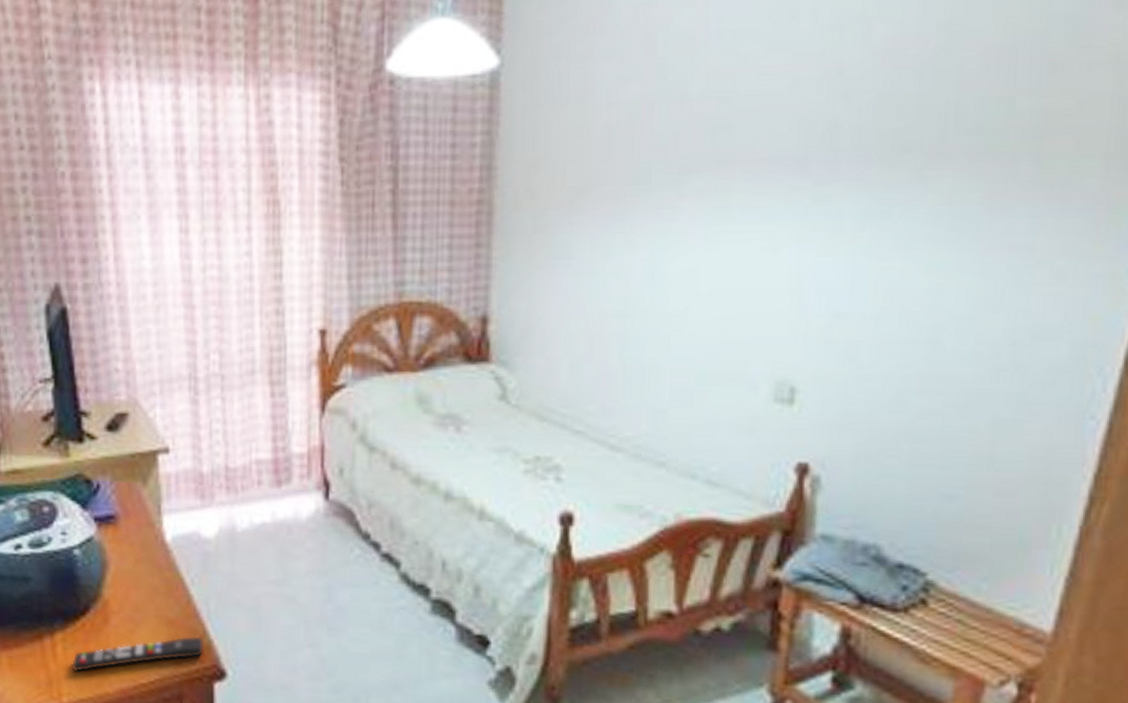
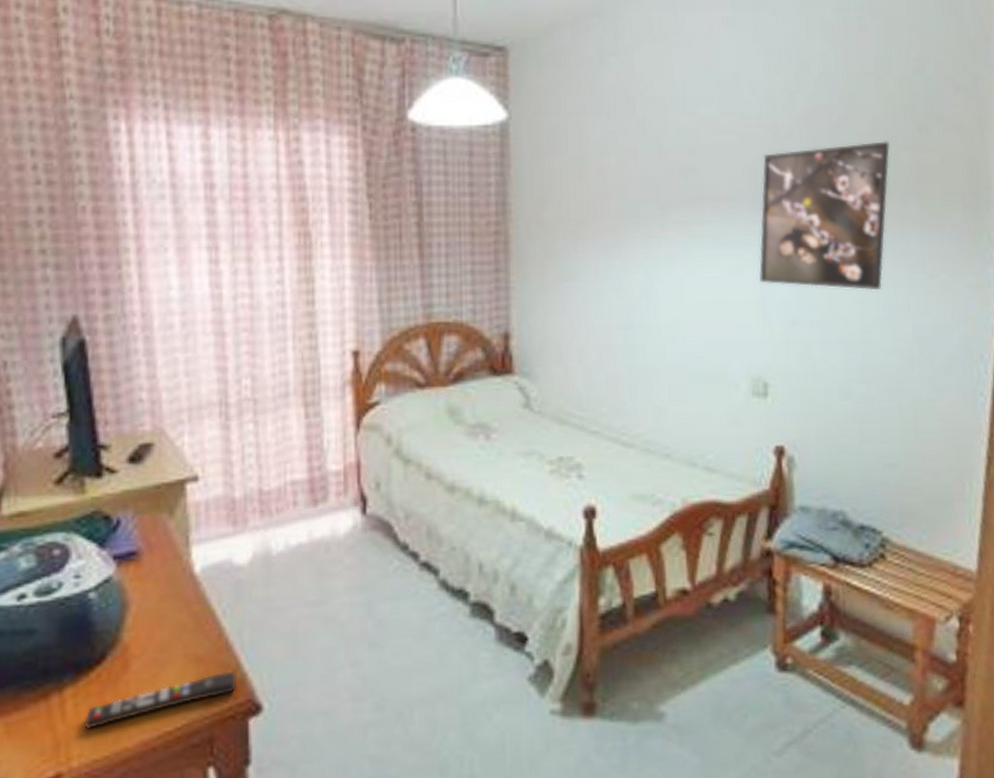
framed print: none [799,81,1004,279] -> present [759,141,891,291]

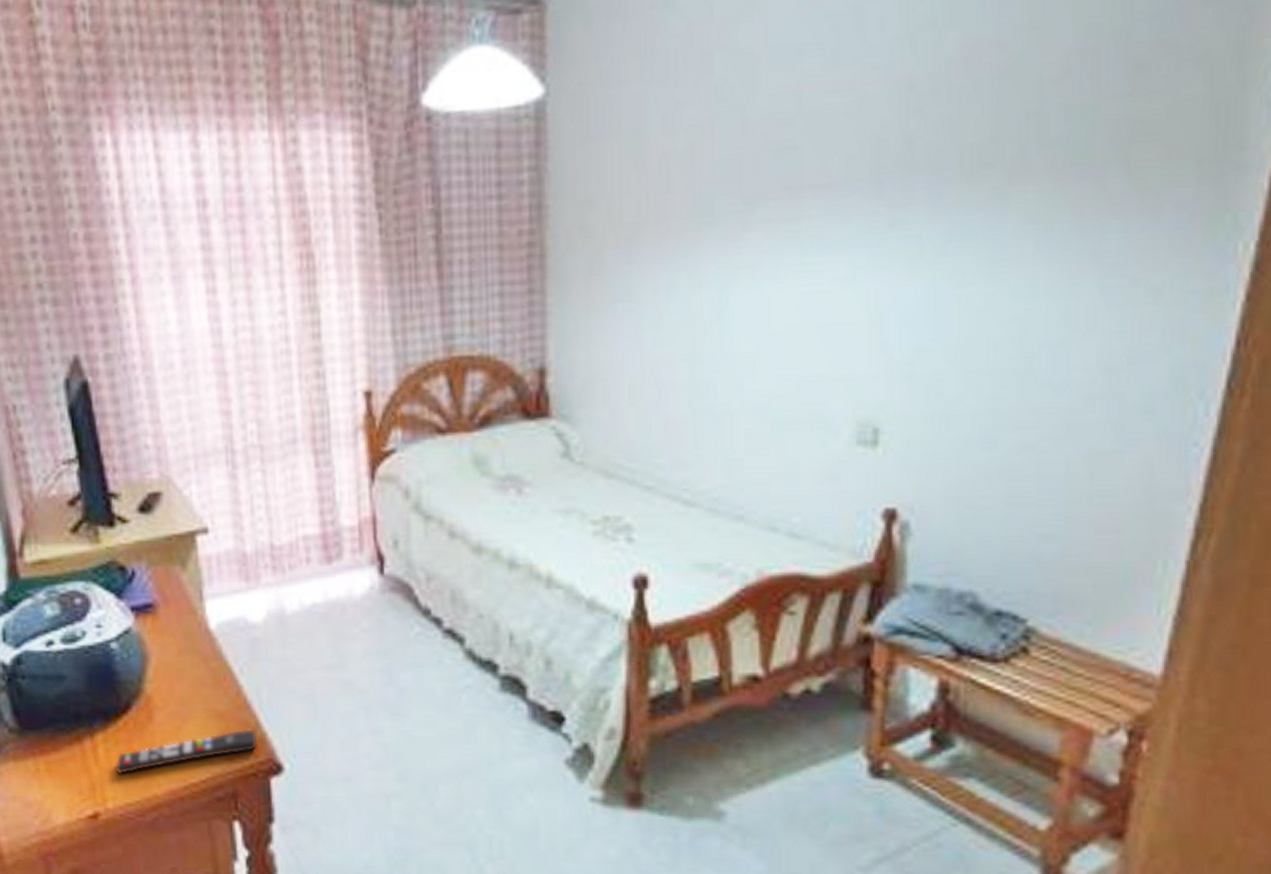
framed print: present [759,141,891,291] -> none [876,87,1088,304]

